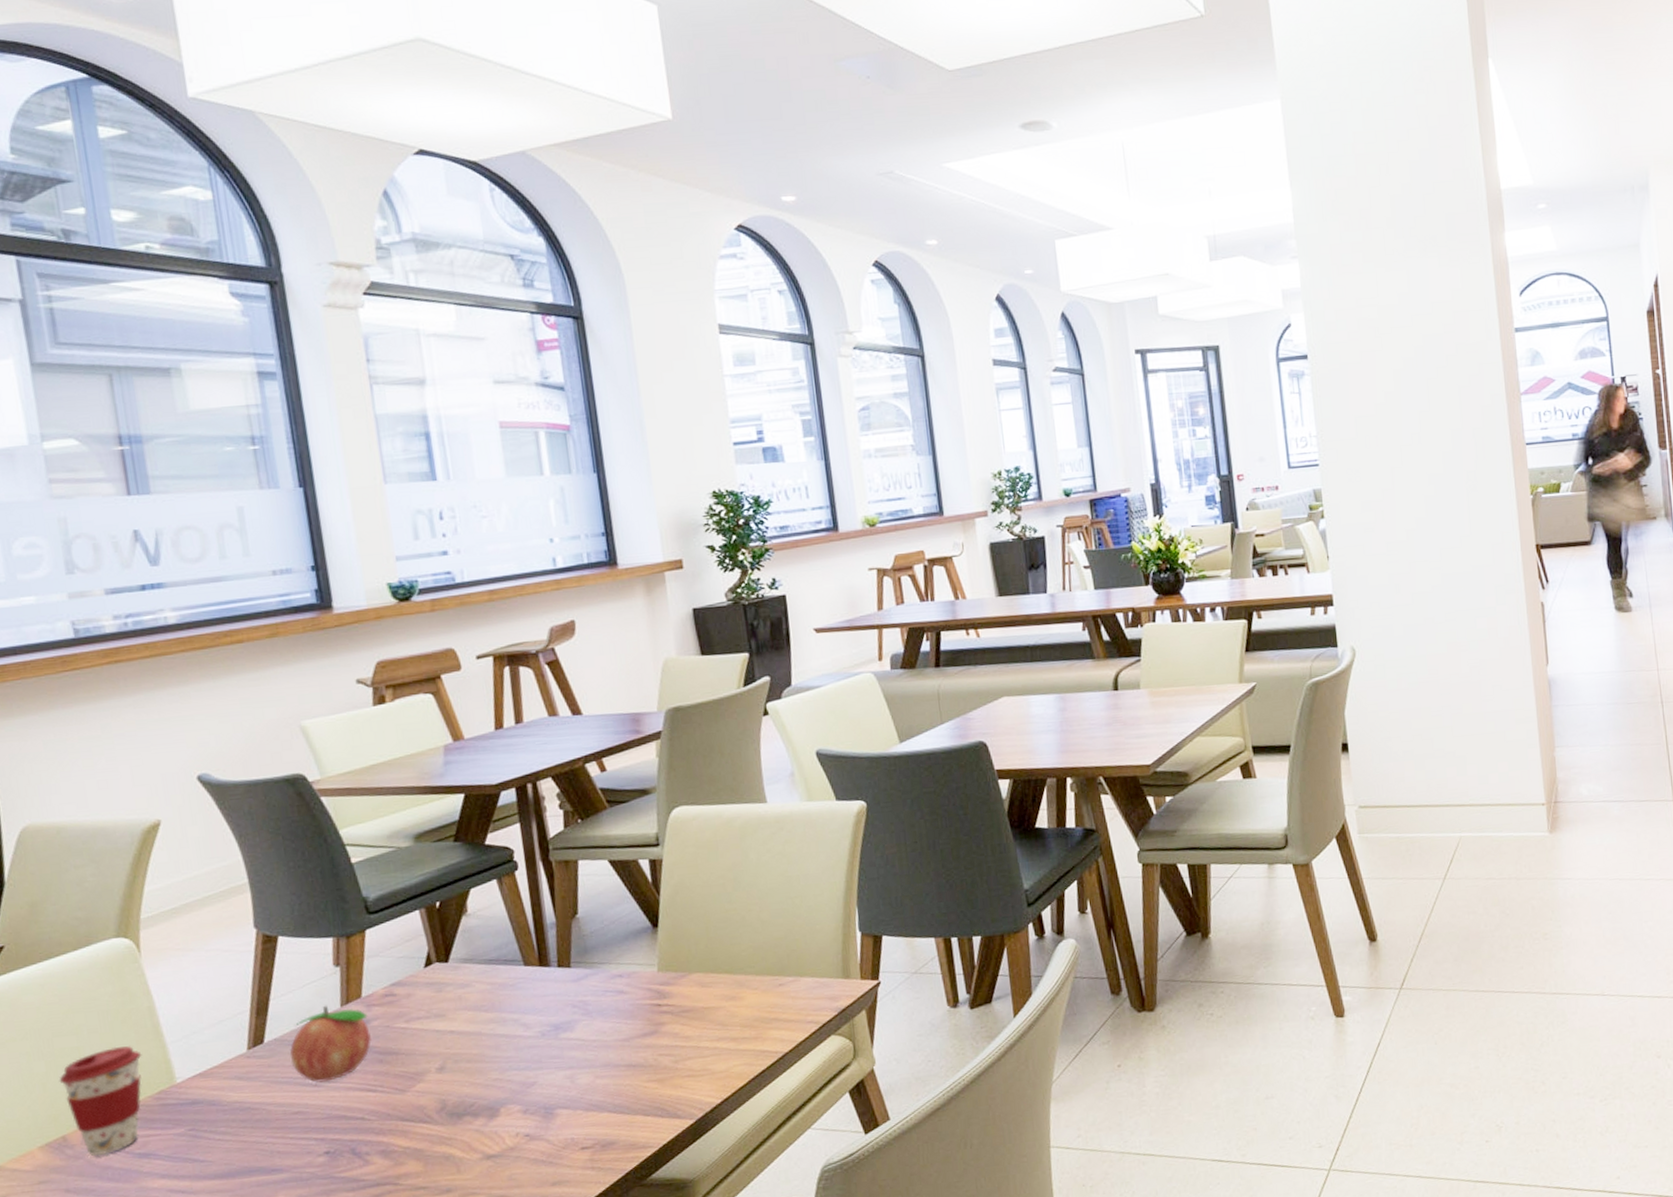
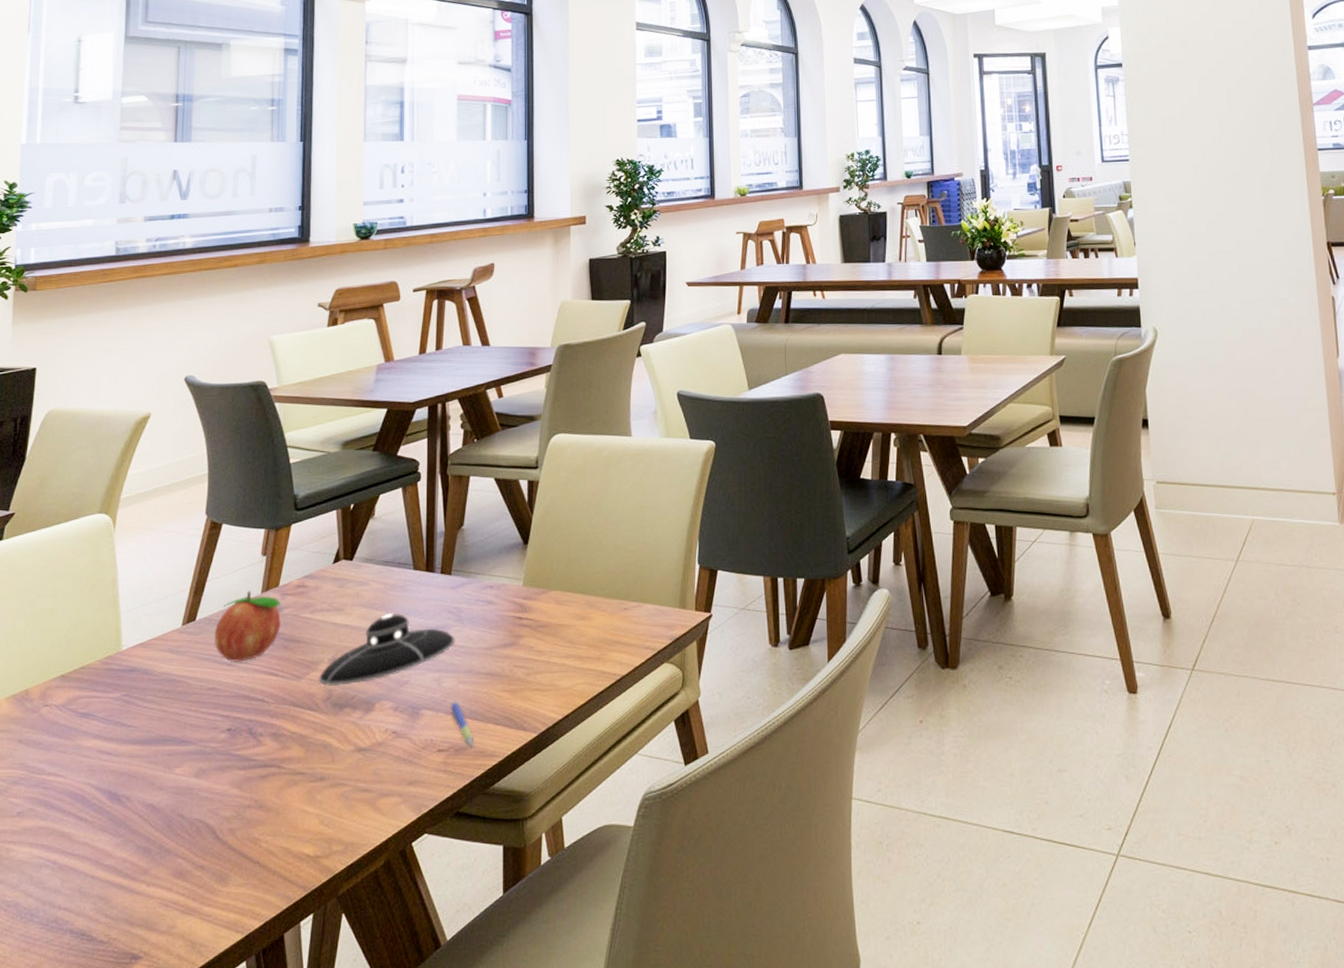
coffee cup: present [59,1046,142,1156] -> none [33,611,100,711]
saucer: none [426,1013,586,1097] -> present [318,613,455,687]
pen: none [589,1096,622,1142] -> present [451,700,474,748]

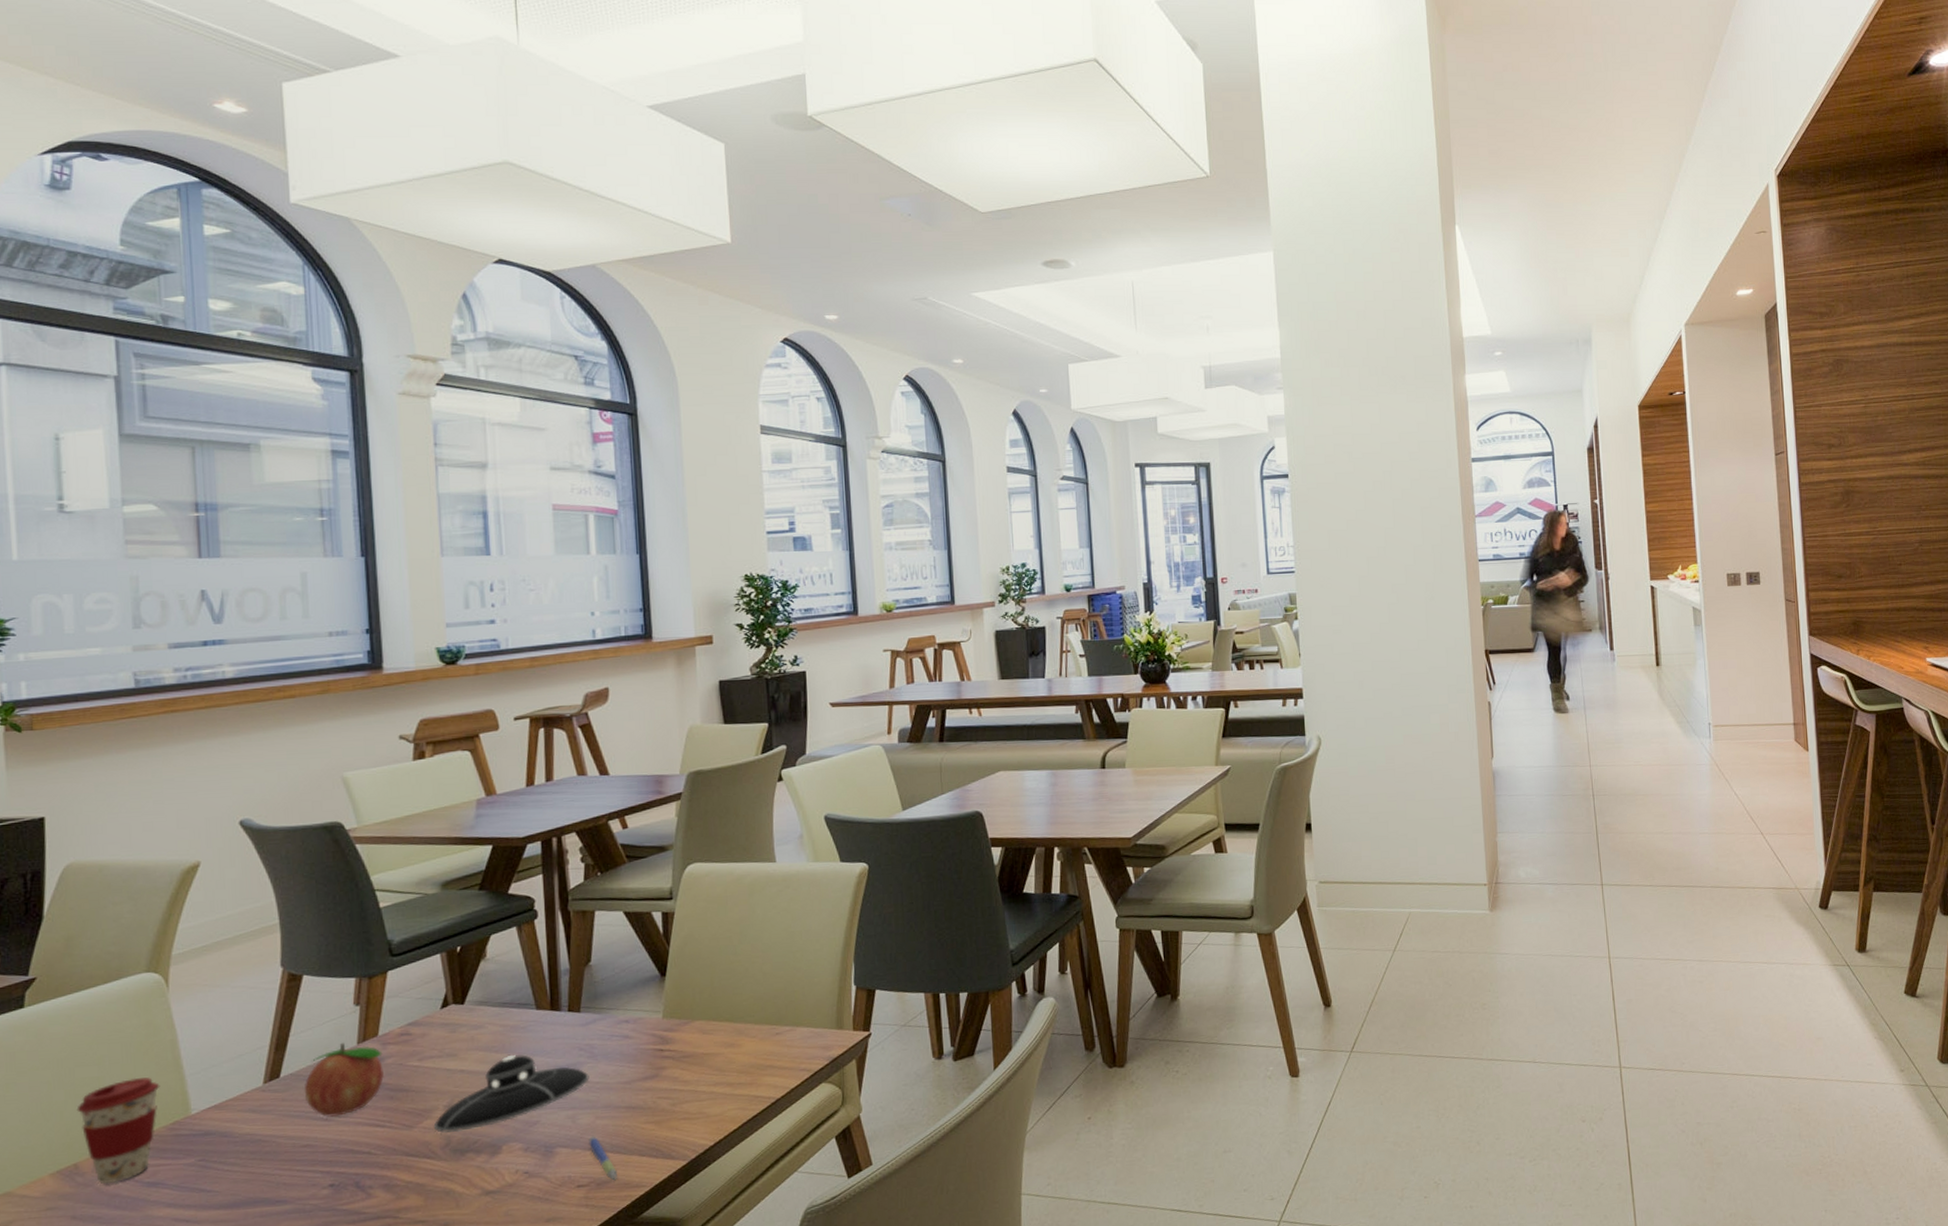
coffee cup: none [33,611,100,711] -> present [76,1077,160,1184]

